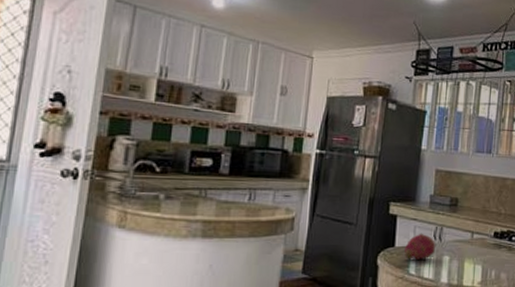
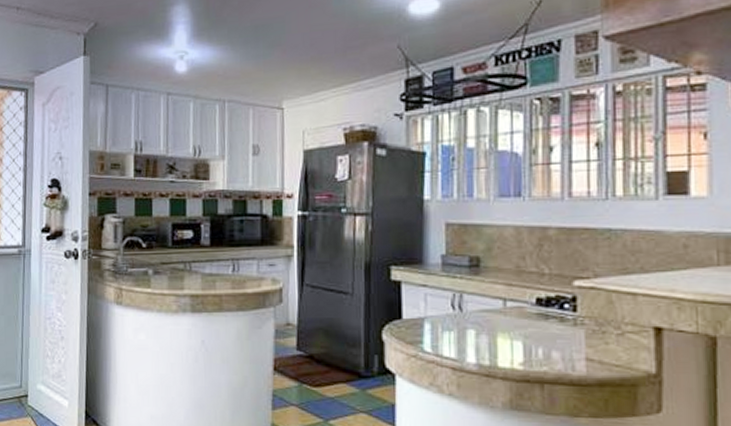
fruit: present [404,233,435,261] -> none [415,301,455,336]

